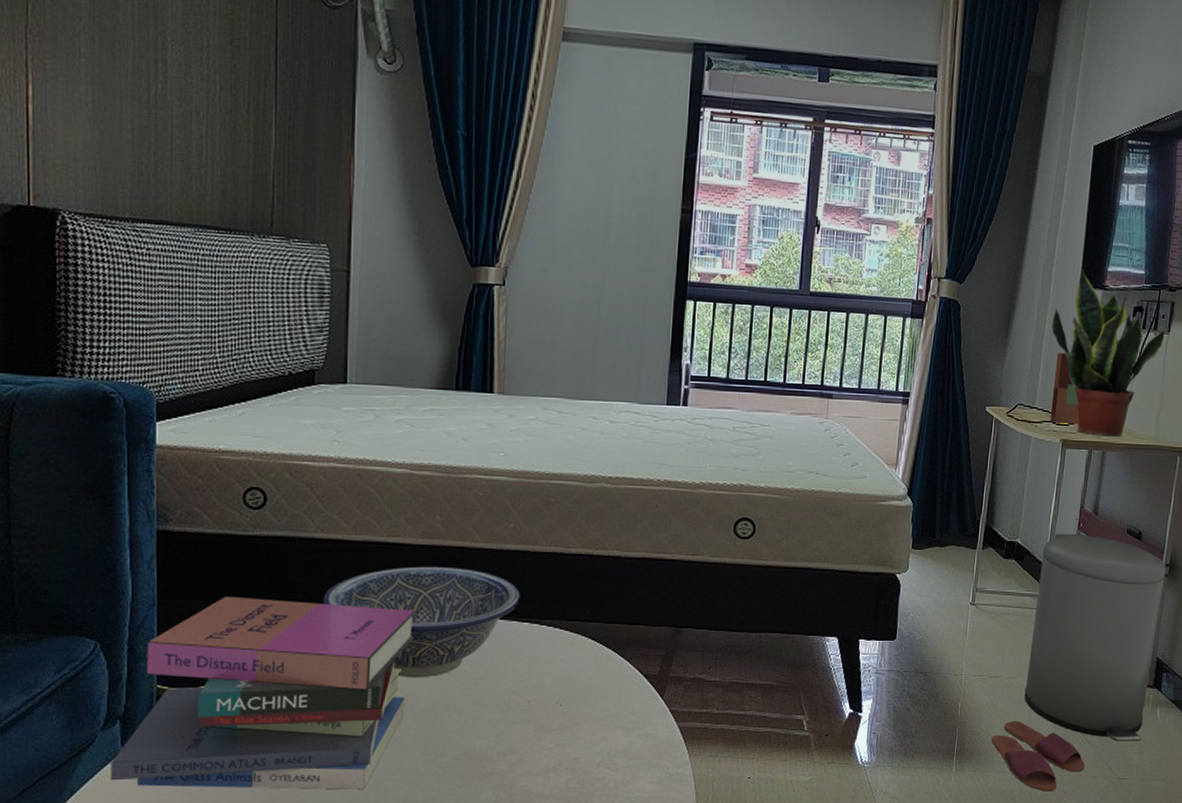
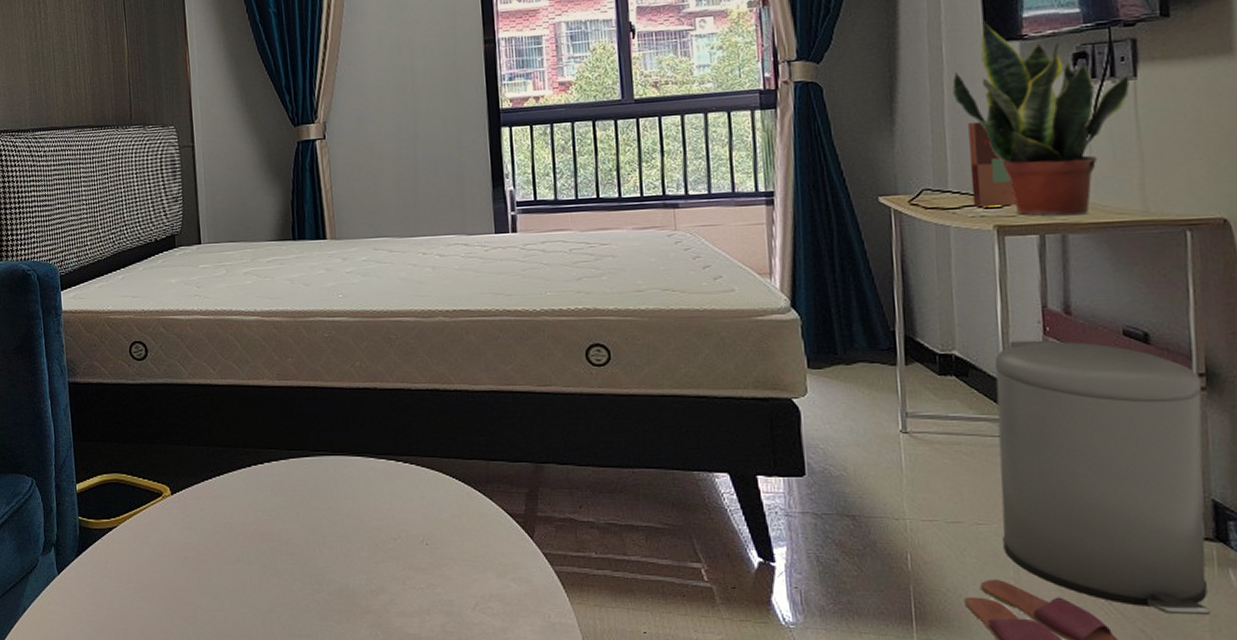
books: present [109,596,415,790] -> none [50,438,281,620]
decorative bowl: present [323,566,520,678] -> none [200,406,374,514]

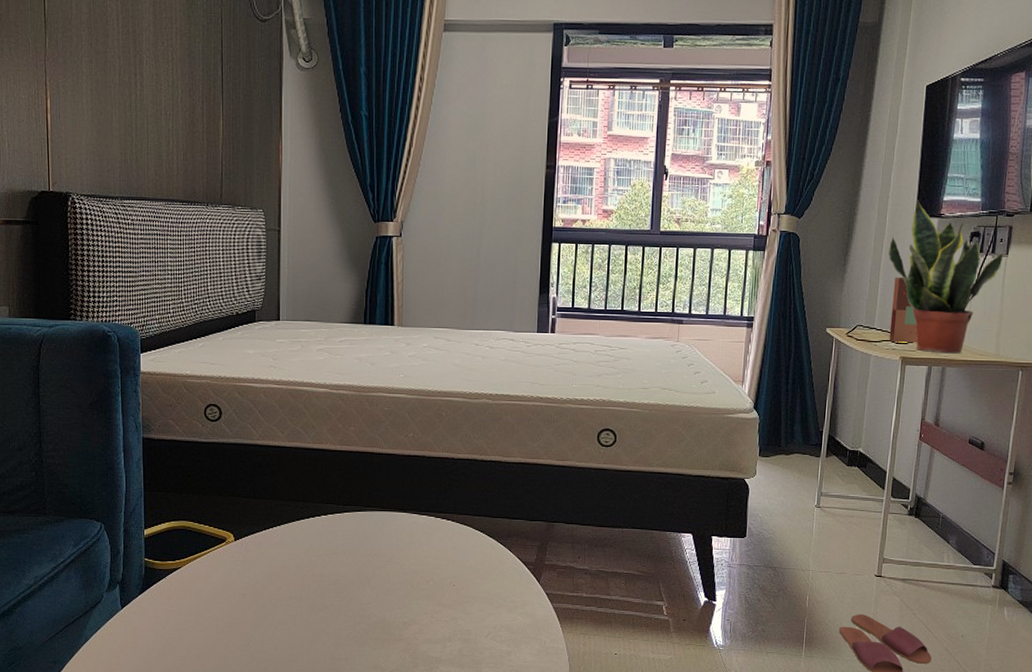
pedal bin: present [994,339,1211,616] -> none [870,443,1011,639]

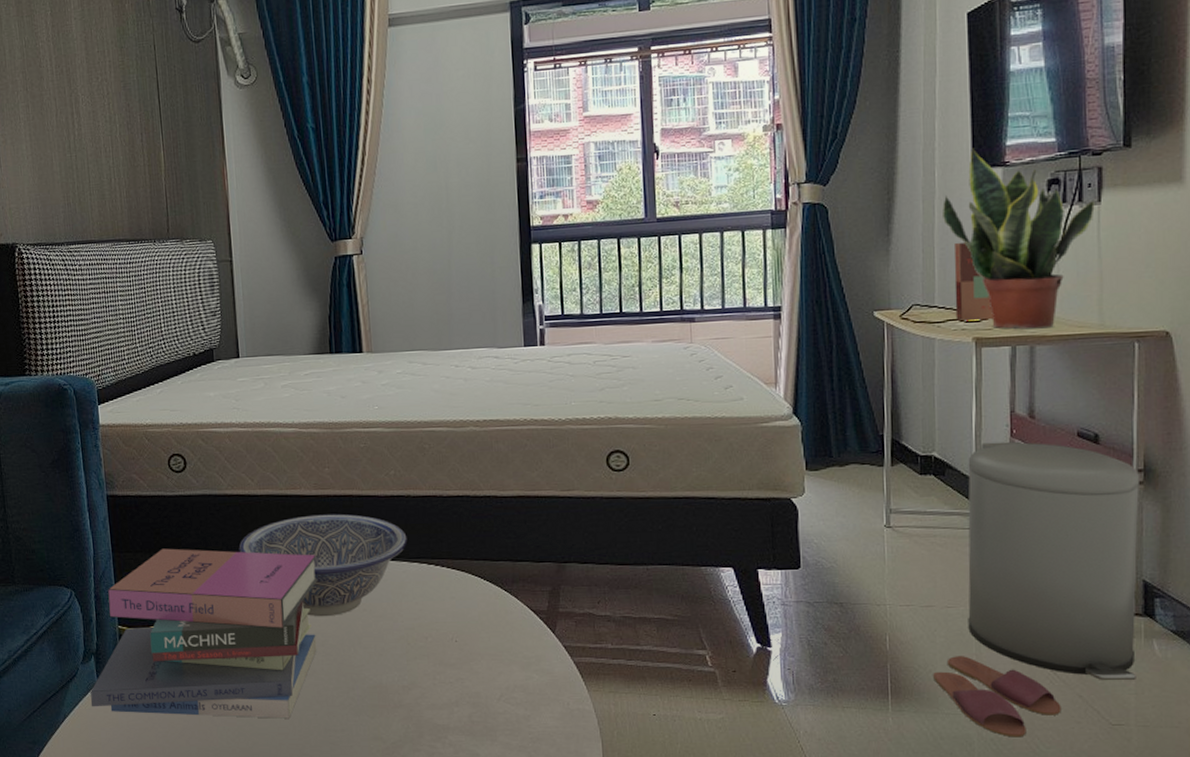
books: none [112,490,336,647] -> present [91,548,318,719]
decorative bowl: none [265,468,419,559] -> present [238,514,407,617]
pedal bin: none [870,443,1011,639] -> present [968,441,1141,681]

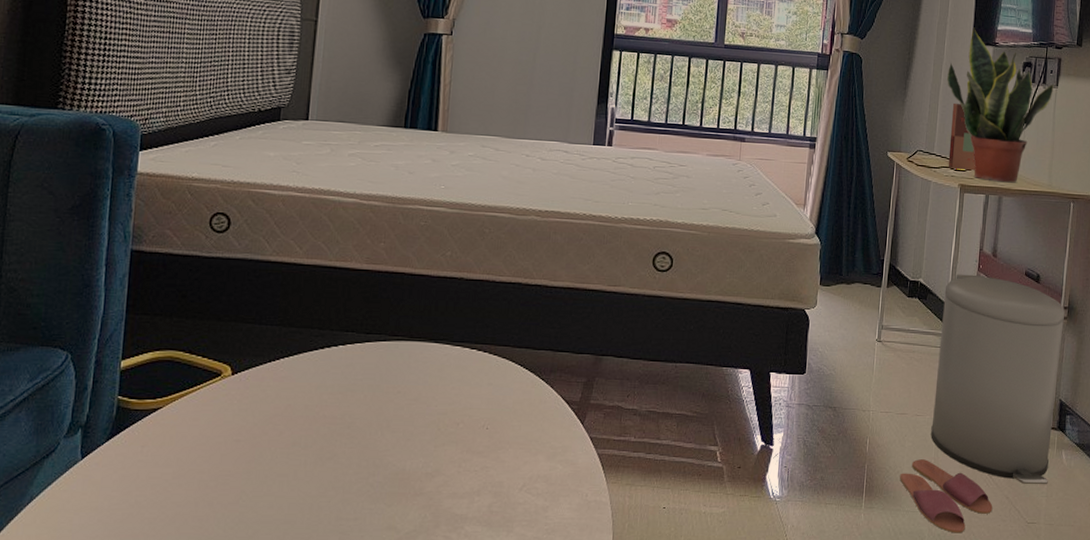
books: present [91,548,318,719] -> none [67,313,357,505]
decorative bowl: present [238,514,407,617] -> none [273,289,454,397]

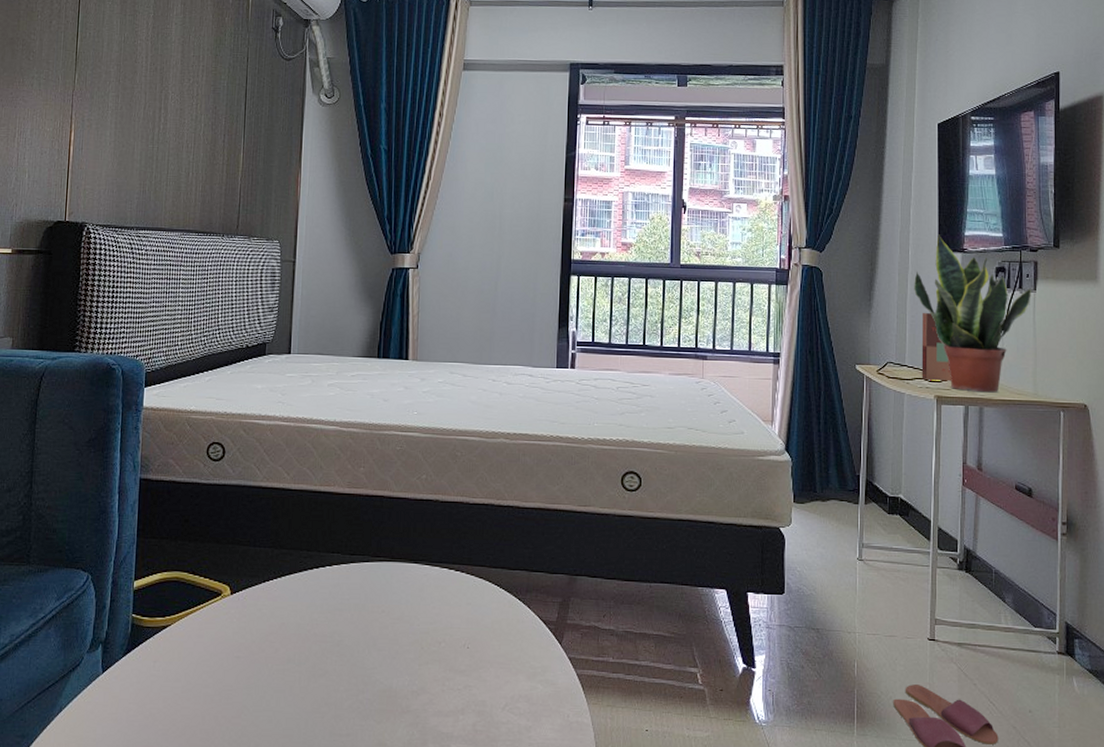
pedal bin: present [931,274,1065,485] -> none [924,489,1064,715]

